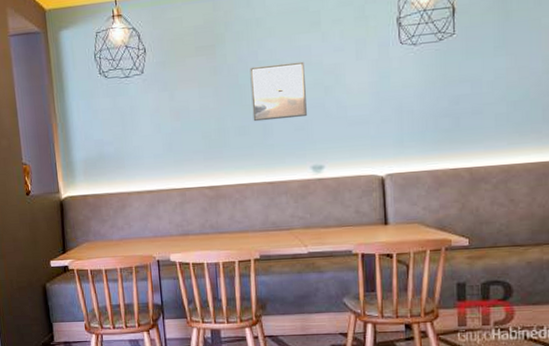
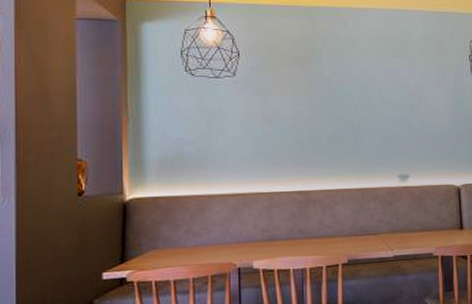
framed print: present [250,61,308,122] -> none [344,81,396,132]

